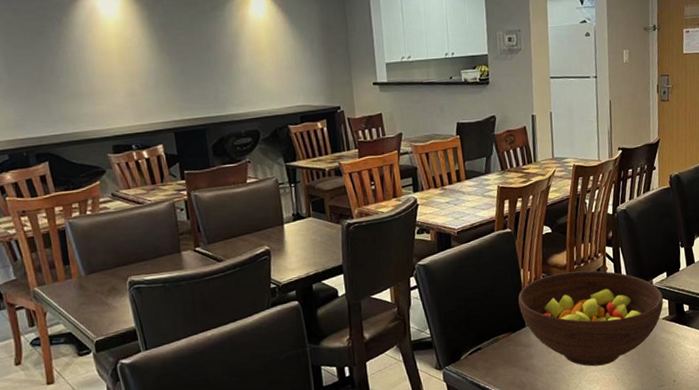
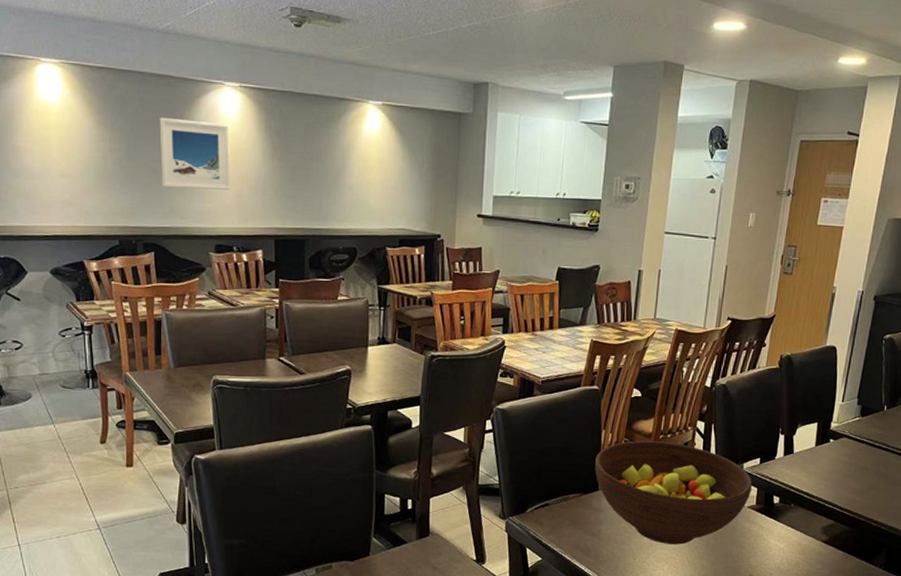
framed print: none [36,24,121,95] -> present [159,117,231,190]

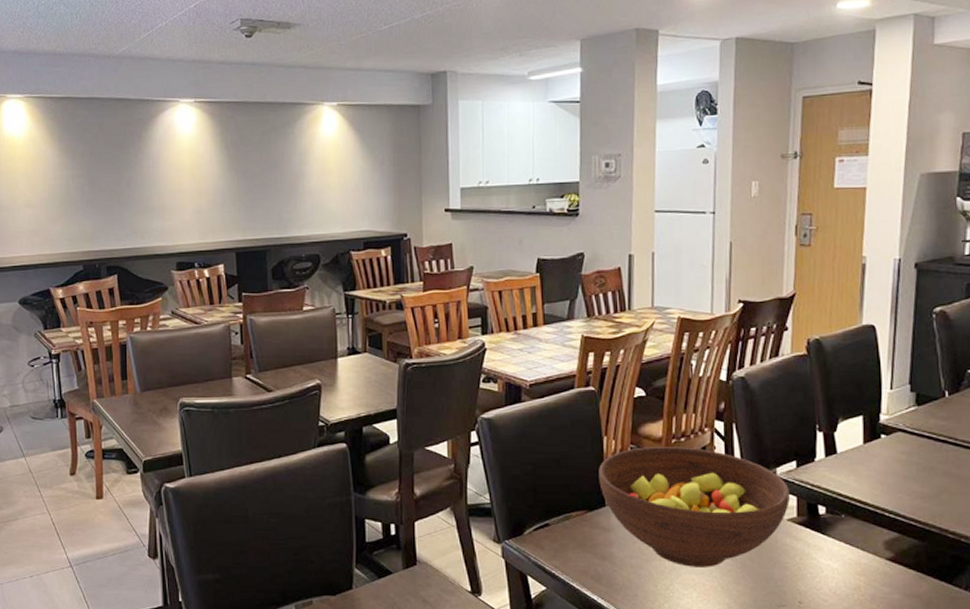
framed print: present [159,117,231,190] -> none [118,139,189,208]

